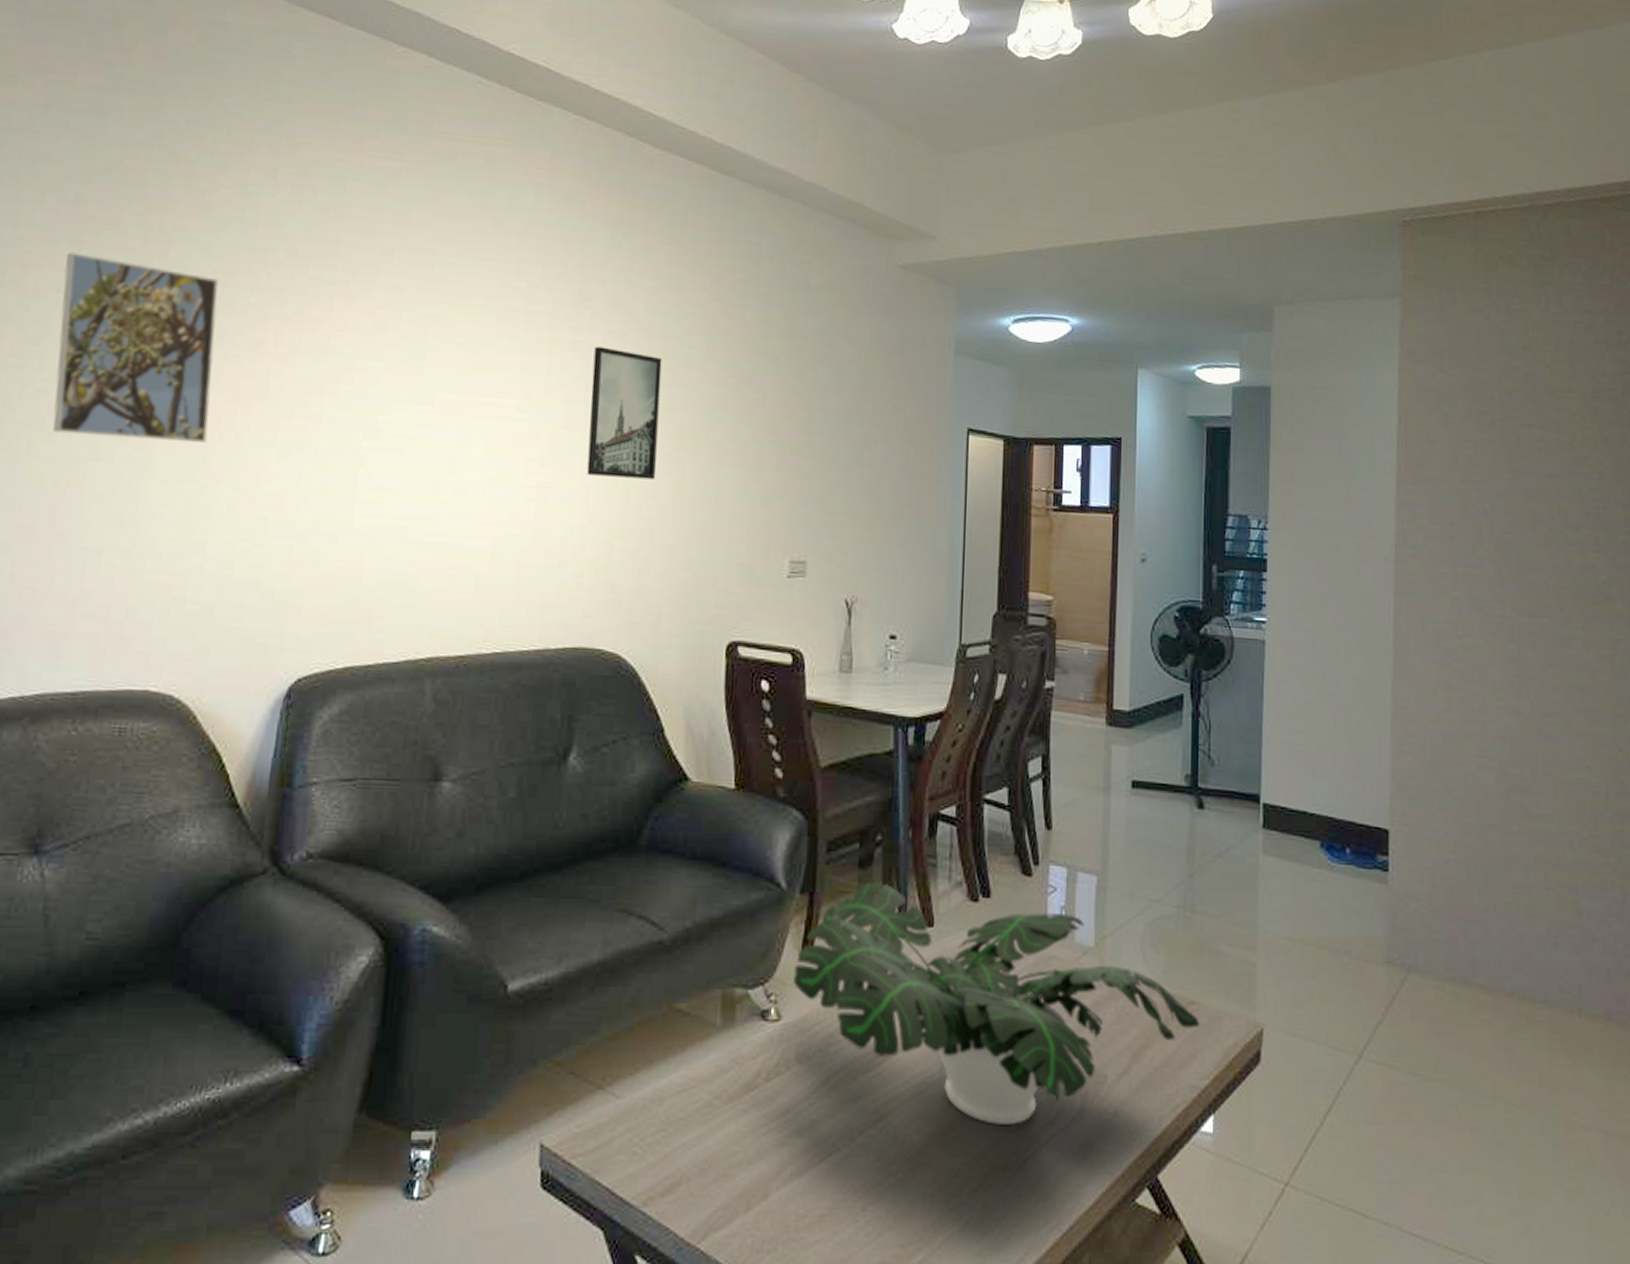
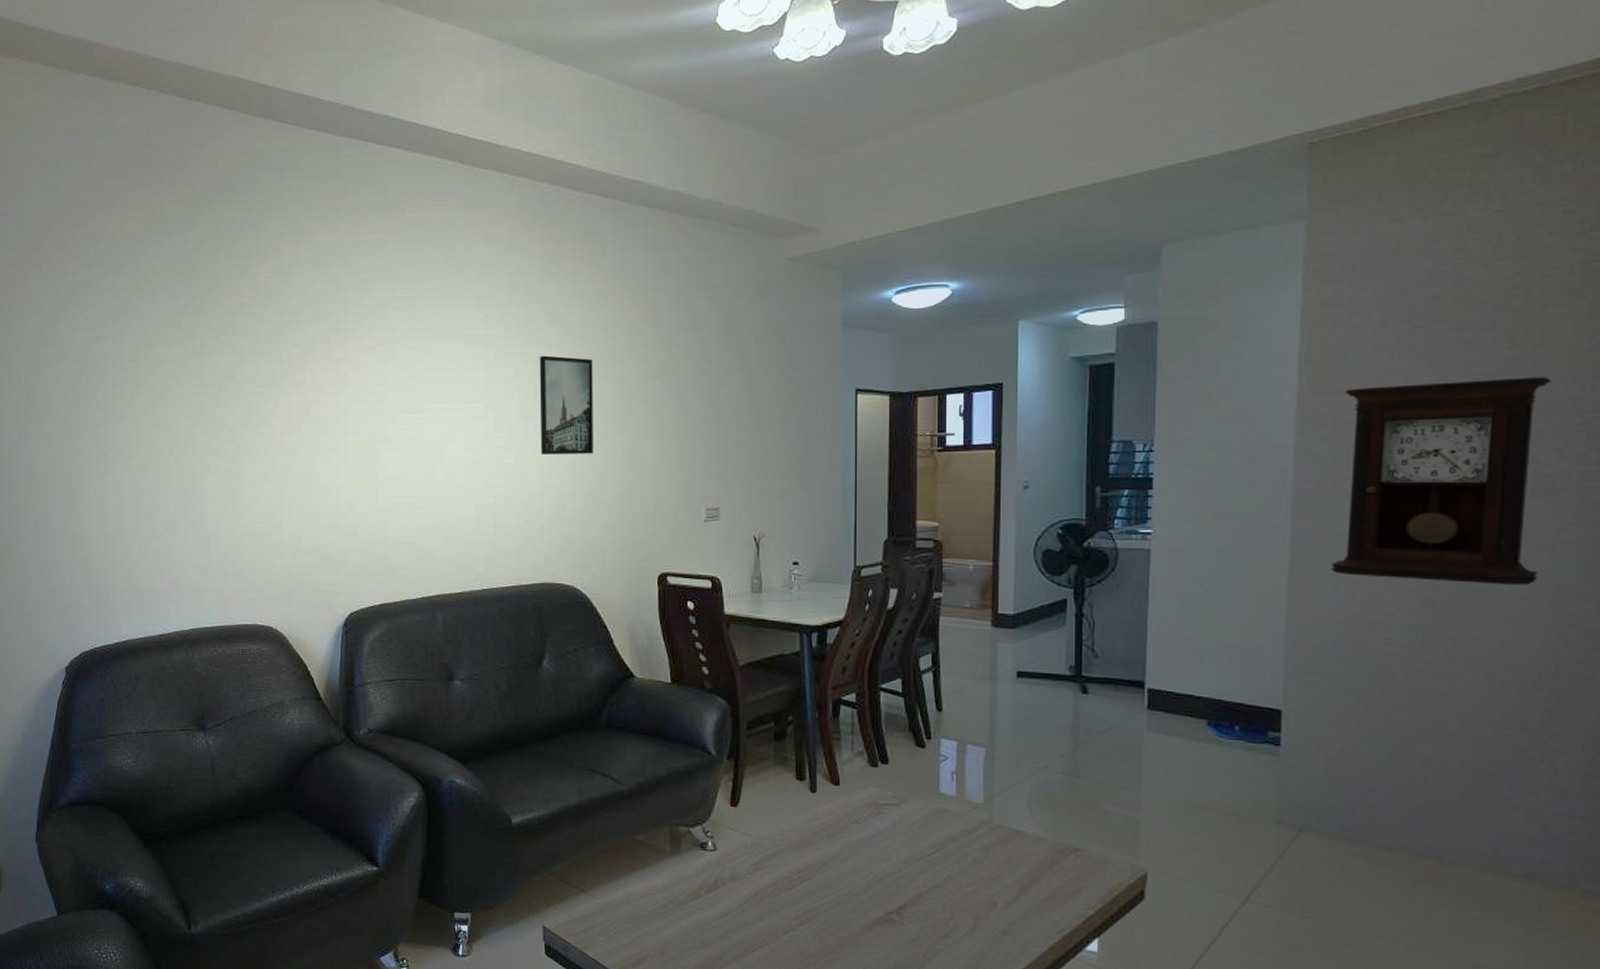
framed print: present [53,252,220,443] -> none [174,332,275,457]
potted plant: present [793,882,1200,1125] -> none [725,751,1085,935]
pendulum clock: none [1429,478,1603,696] -> present [1331,377,1551,585]

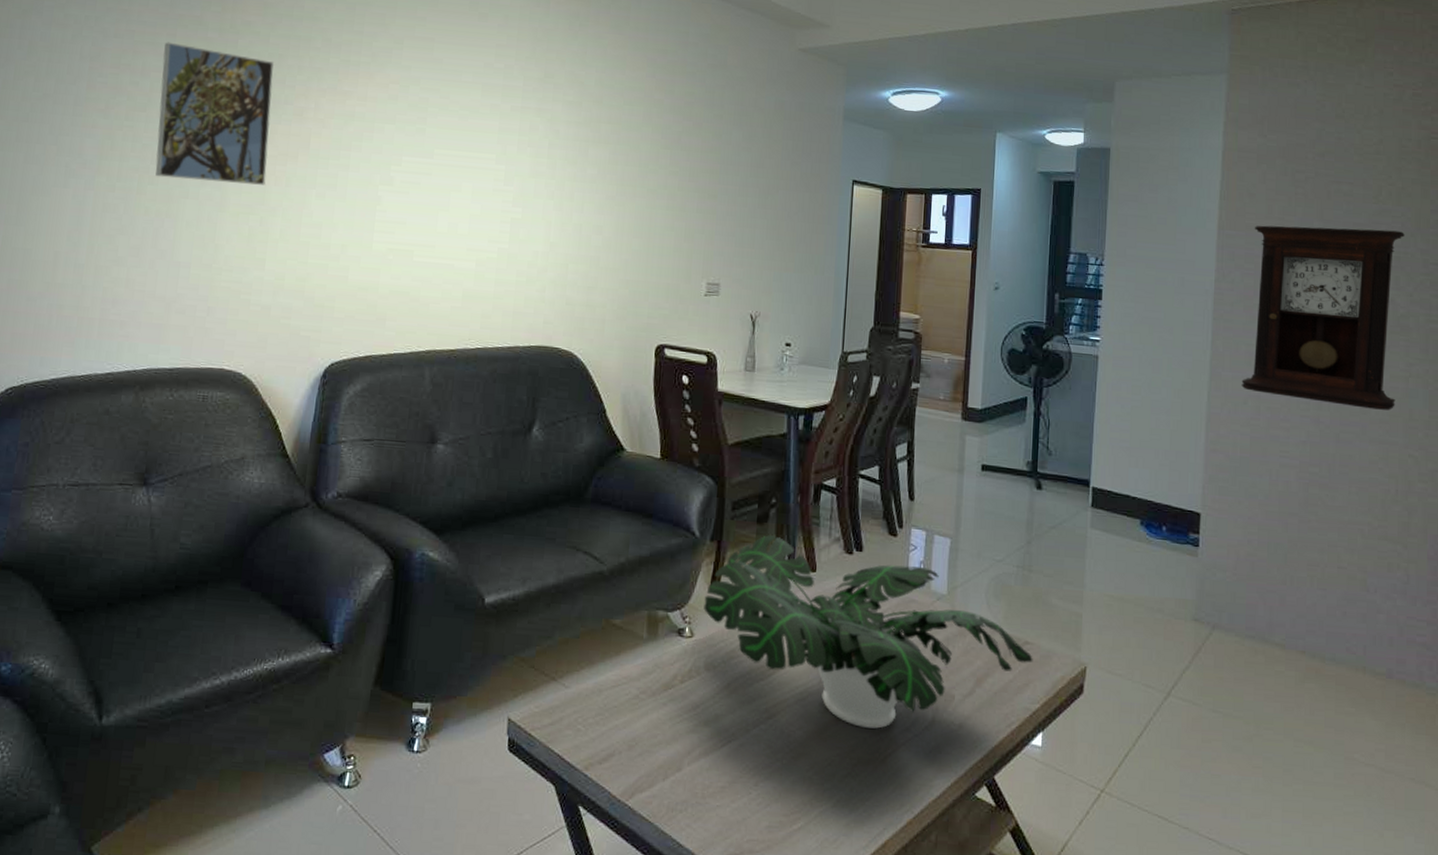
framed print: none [174,332,275,457] -> present [155,42,275,185]
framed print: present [540,355,594,454] -> none [549,113,609,218]
potted plant: none [725,751,1085,935] -> present [704,535,1033,729]

